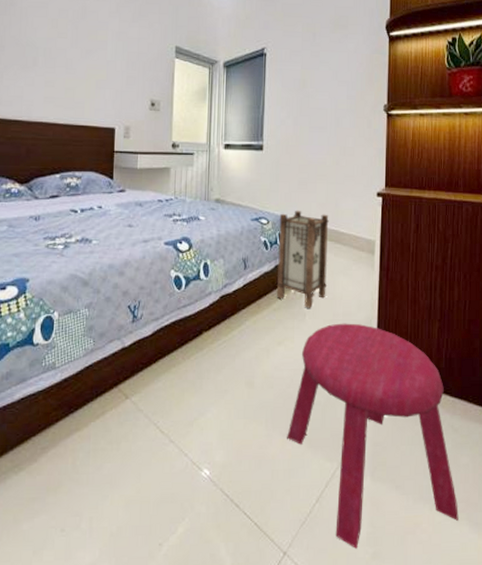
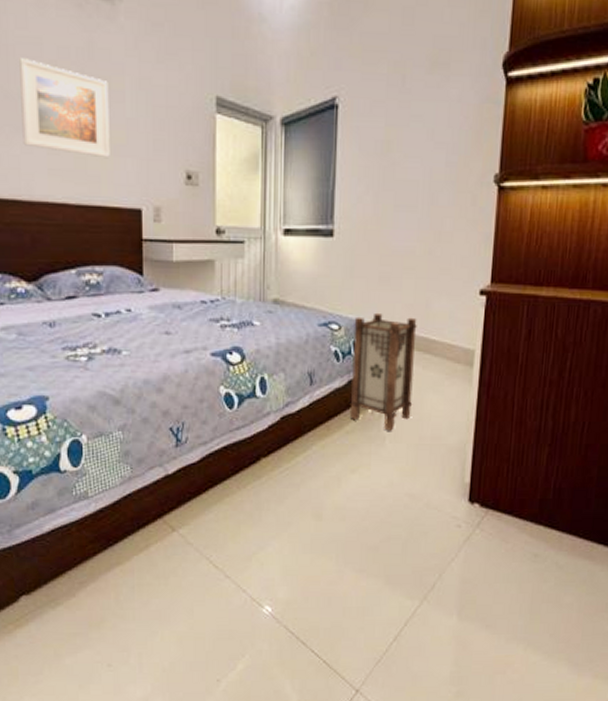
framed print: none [27,16,95,90] -> present [19,56,110,159]
stool: present [287,323,459,549] -> none [361,448,557,687]

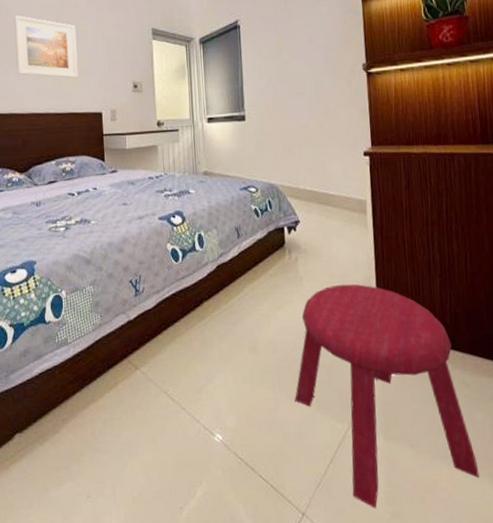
lantern: present [351,312,417,431] -> none [267,176,322,272]
stool: none [361,448,557,687] -> present [295,284,479,508]

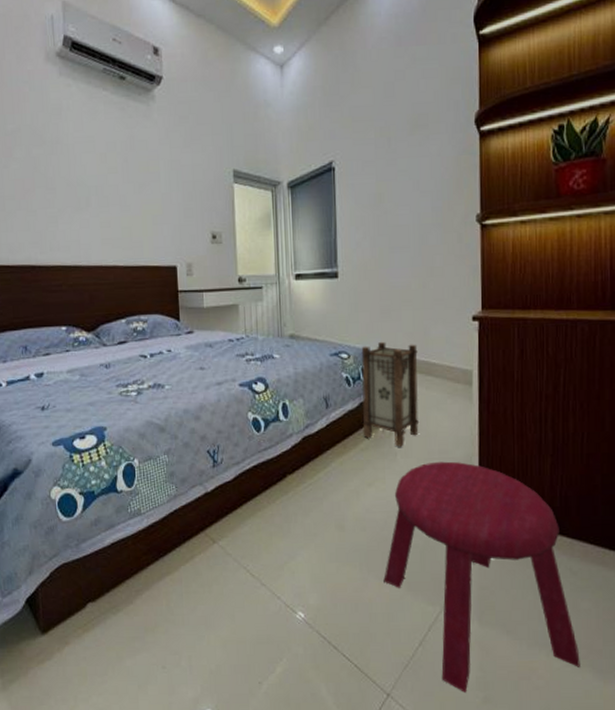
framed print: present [14,15,78,79] -> none [77,152,150,227]
lantern: none [267,176,322,272] -> present [361,341,420,447]

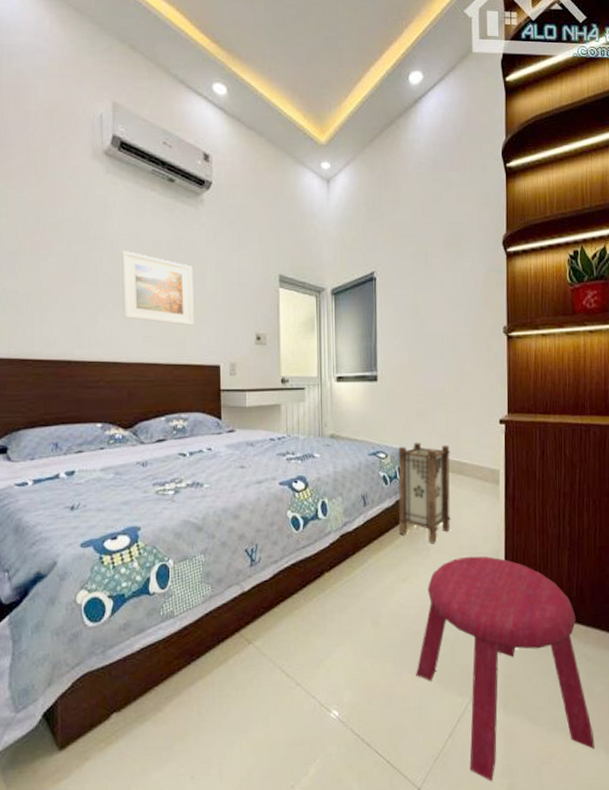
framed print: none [77,152,150,227] -> present [122,250,194,326]

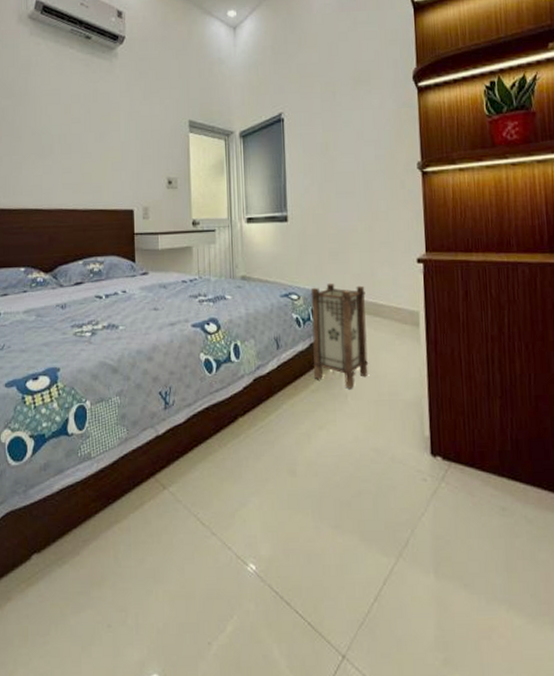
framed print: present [122,250,194,326] -> none [43,104,109,173]
stool: present [416,556,595,781] -> none [336,403,542,654]

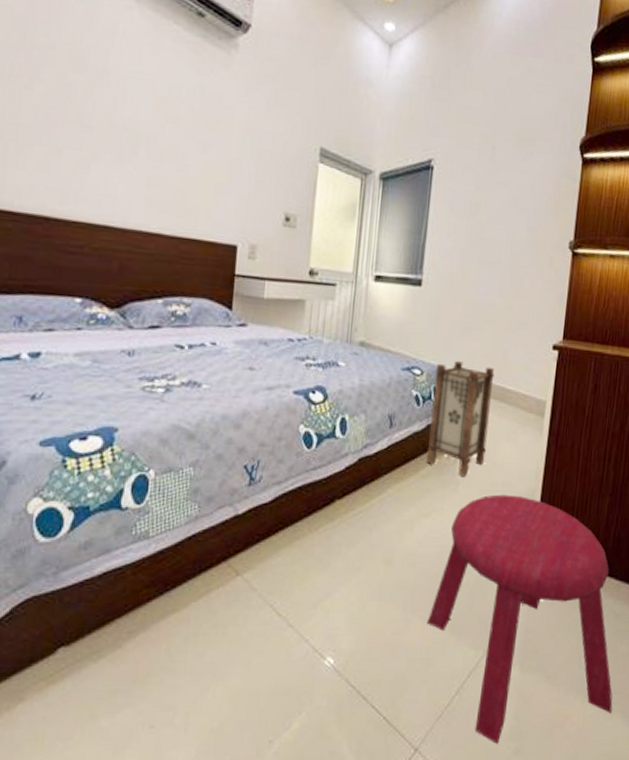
stool: none [336,403,542,654] -> present [427,494,613,744]

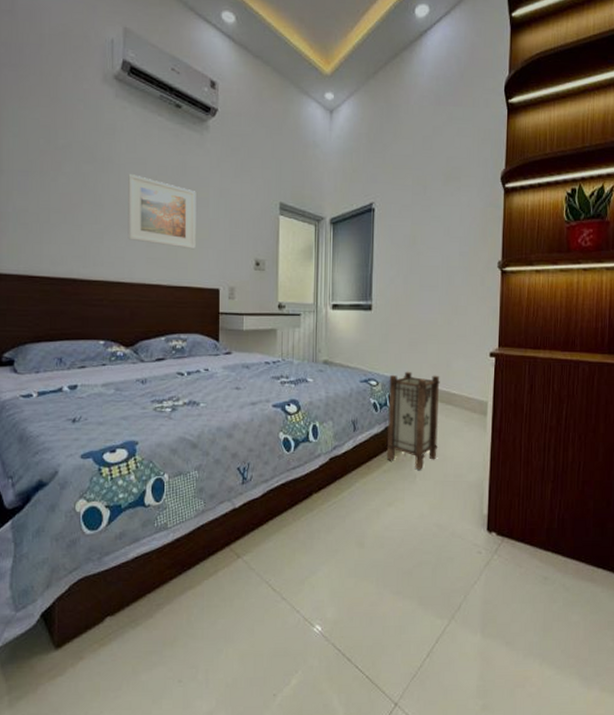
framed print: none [122,90,216,195] -> present [128,173,196,250]
stool: present [427,494,613,744] -> none [398,484,568,701]

